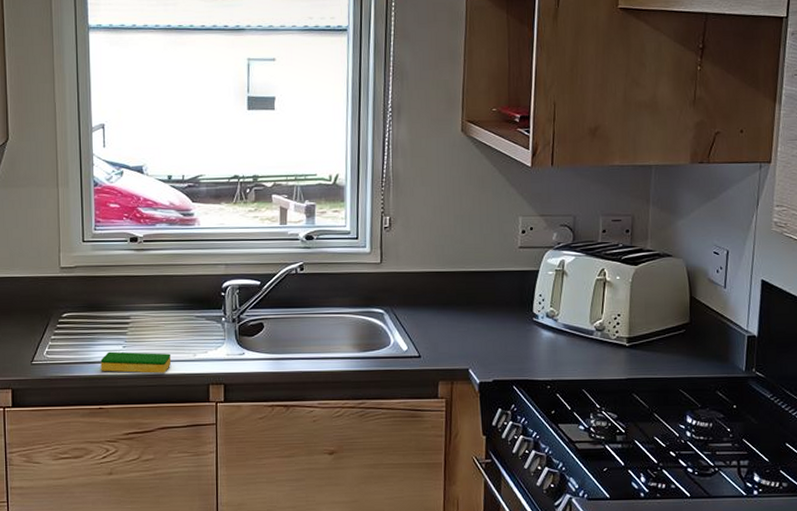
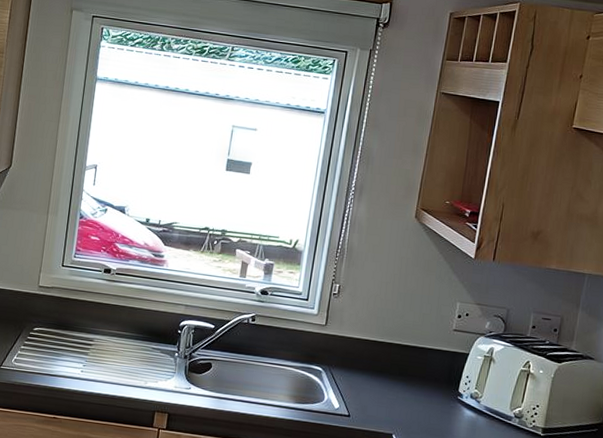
dish sponge: present [100,351,172,373] -> none [60,367,125,395]

